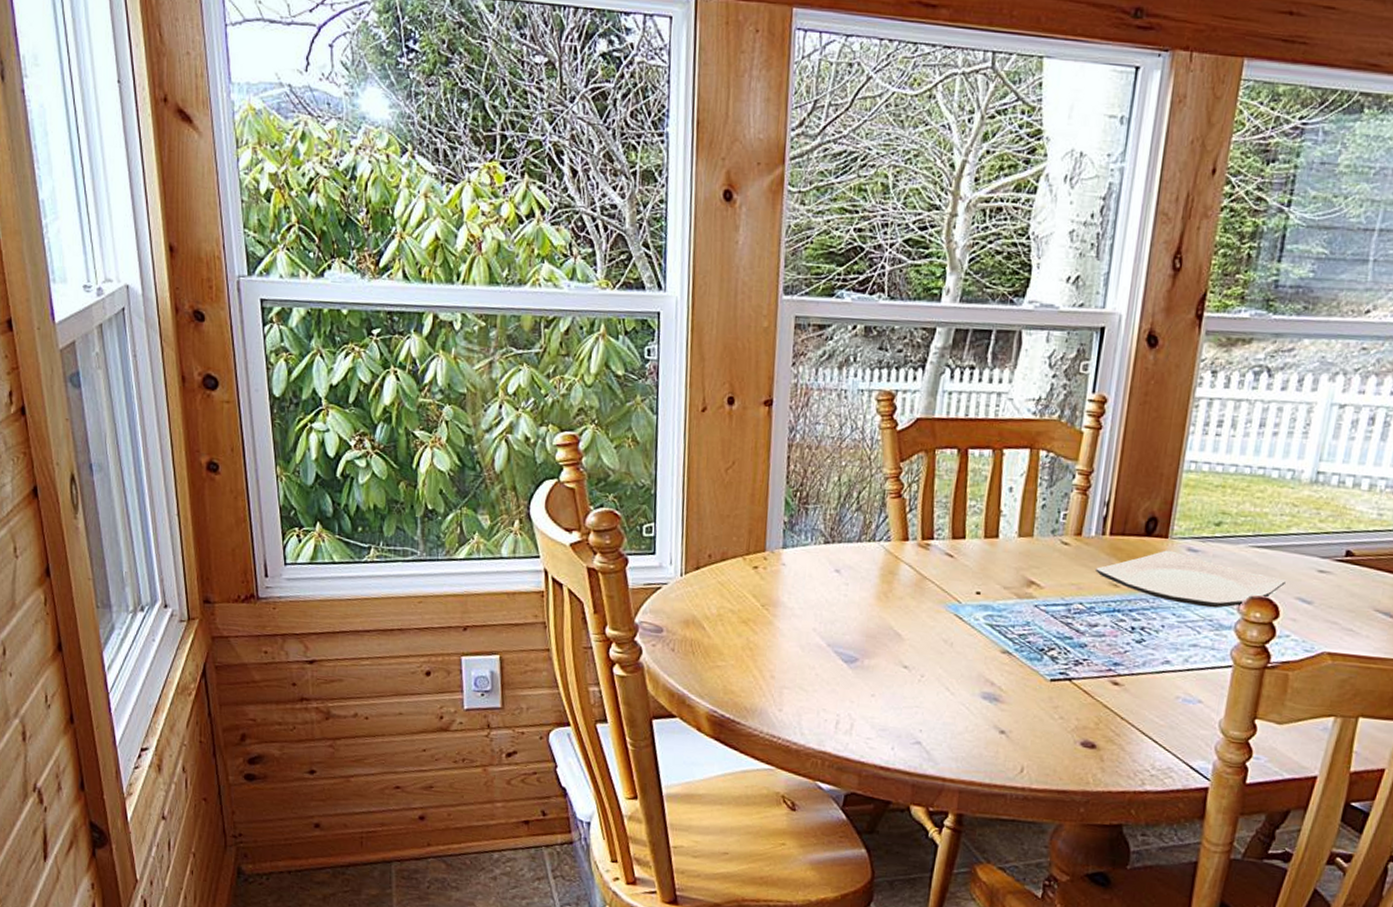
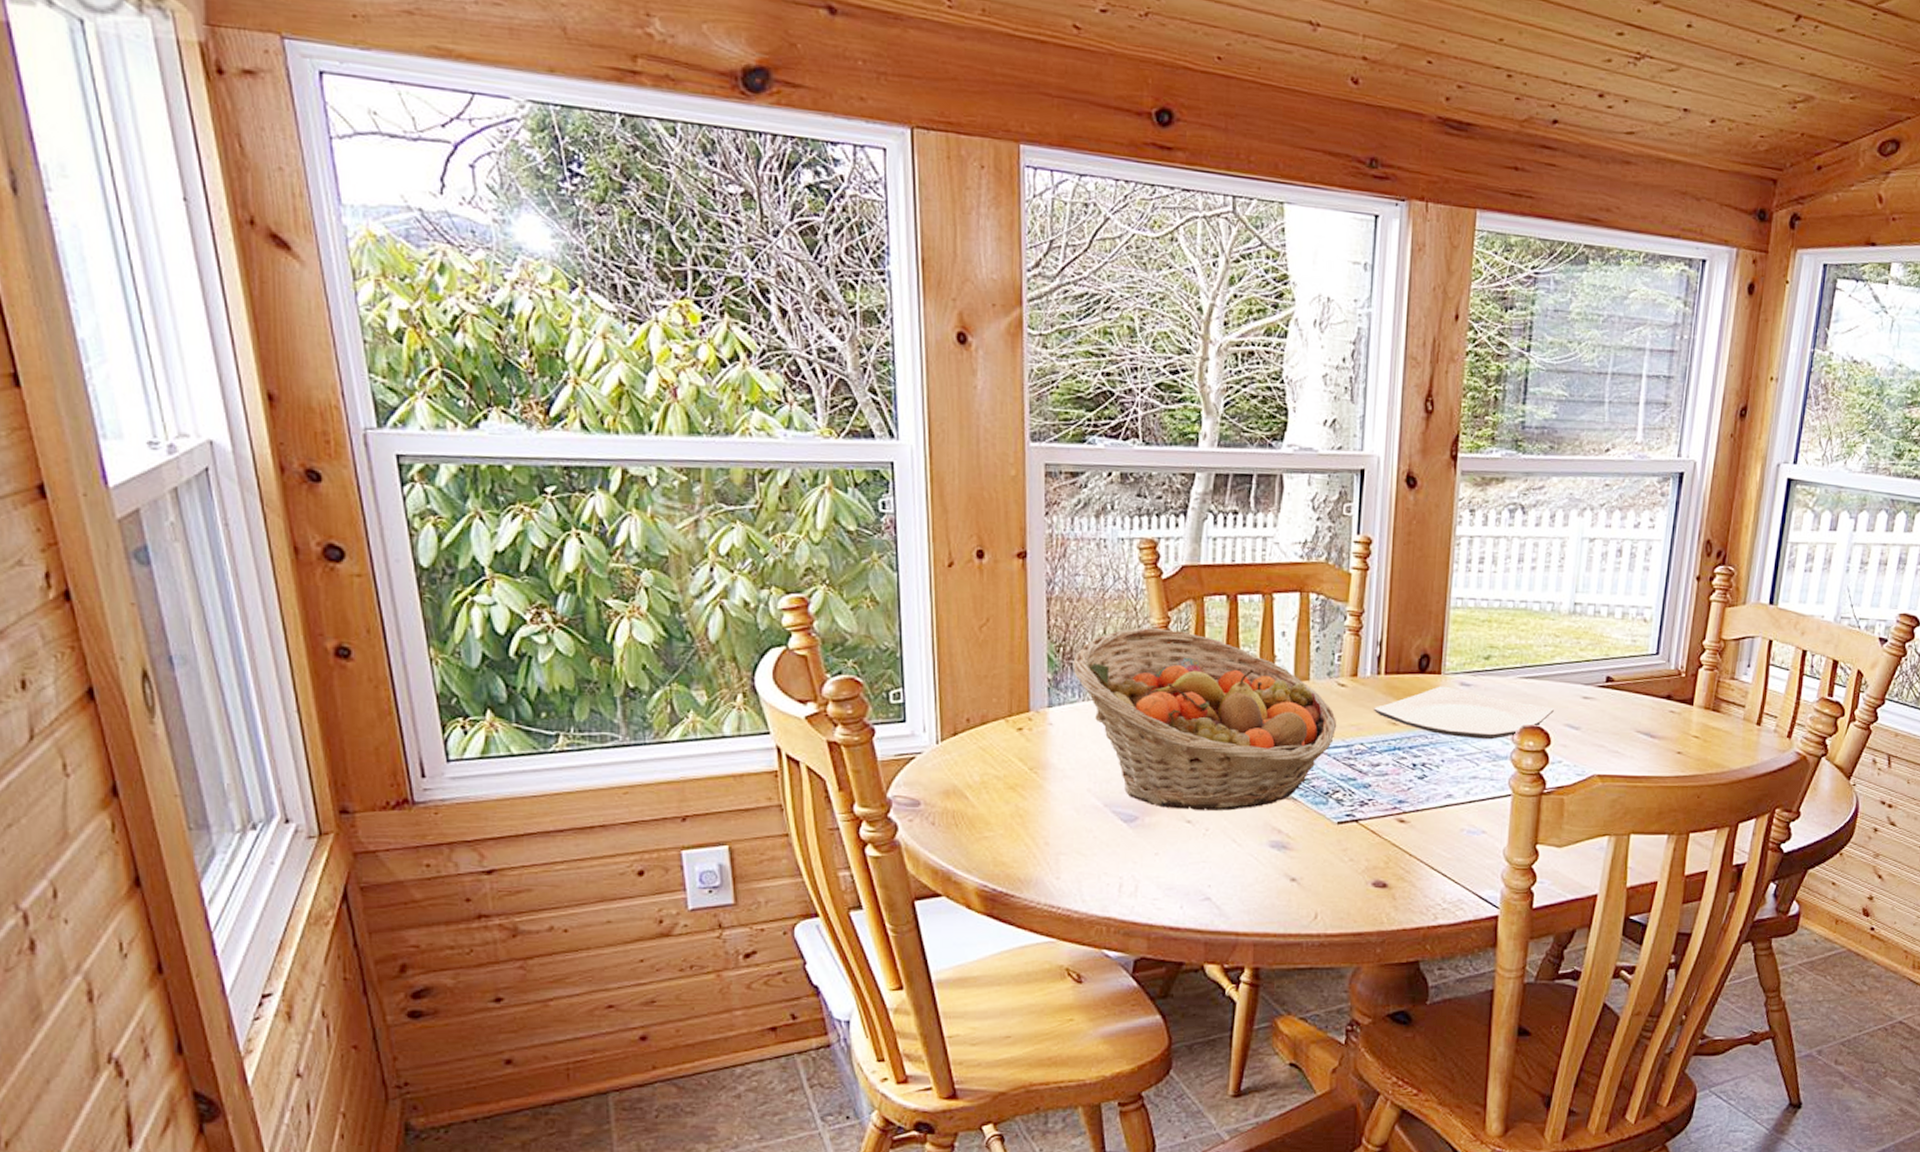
fruit basket: none [807,477,1058,660] -> present [1073,628,1337,811]

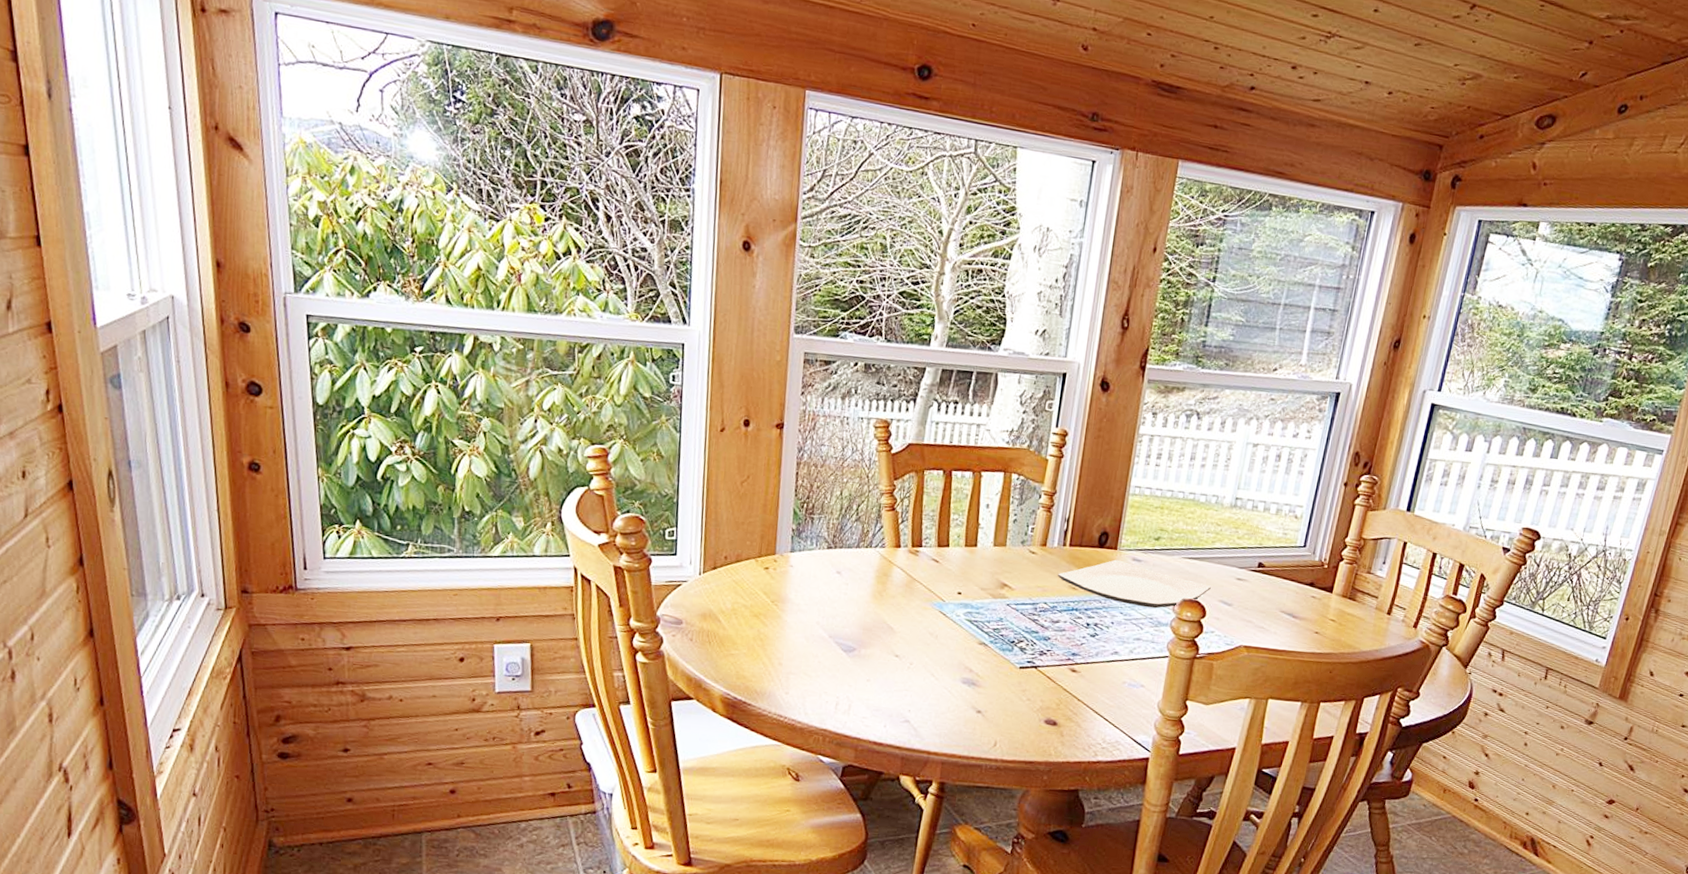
fruit basket: present [1073,628,1337,811] -> none [813,492,1026,650]

